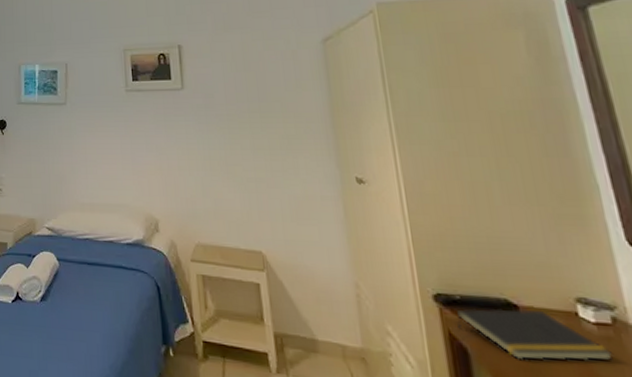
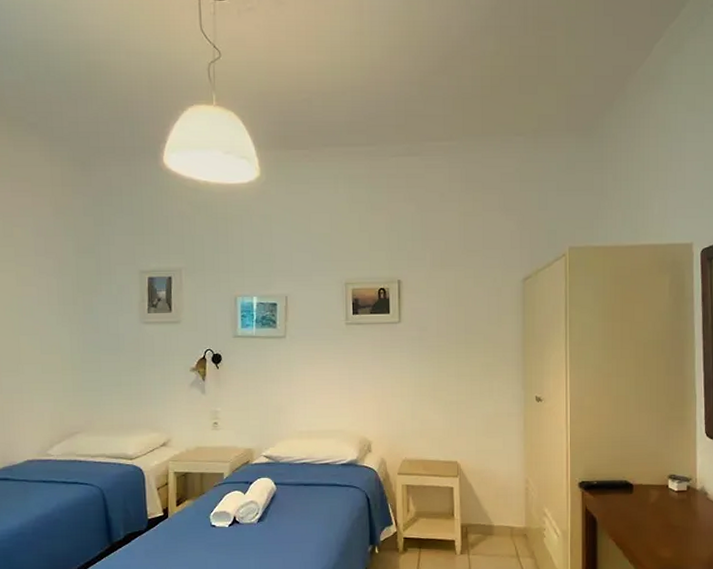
notepad: present [456,308,614,361] -> none [592,486,684,522]

